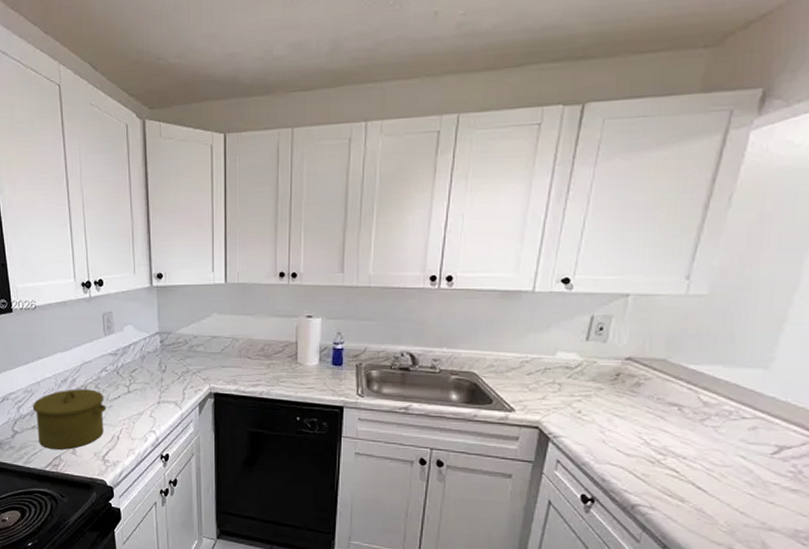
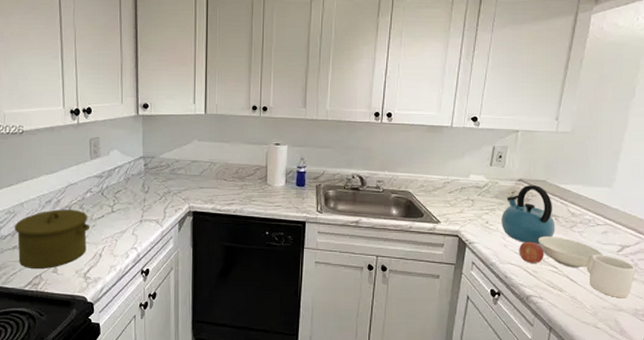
kettle: none [599,365,679,442] -> present [501,185,556,245]
fruit: none [623,437,660,465] -> present [519,241,544,263]
bowl: none [652,431,749,473] -> present [538,237,603,268]
mug: none [722,456,799,515] -> present [586,254,636,299]

